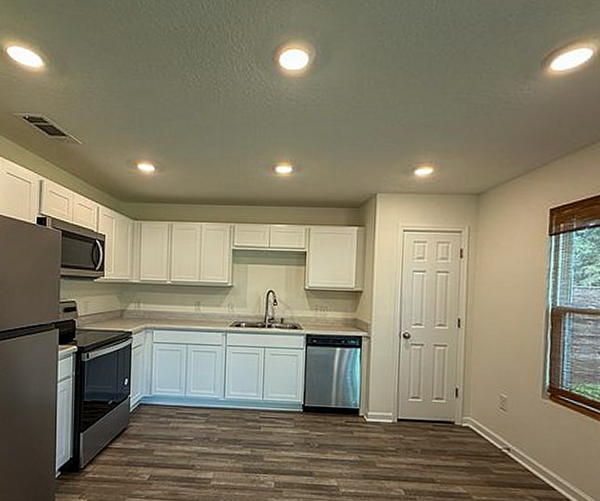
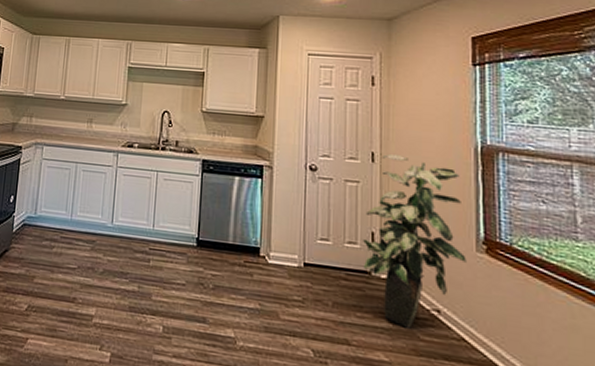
indoor plant: none [447,320,534,465] -> present [363,154,466,329]

